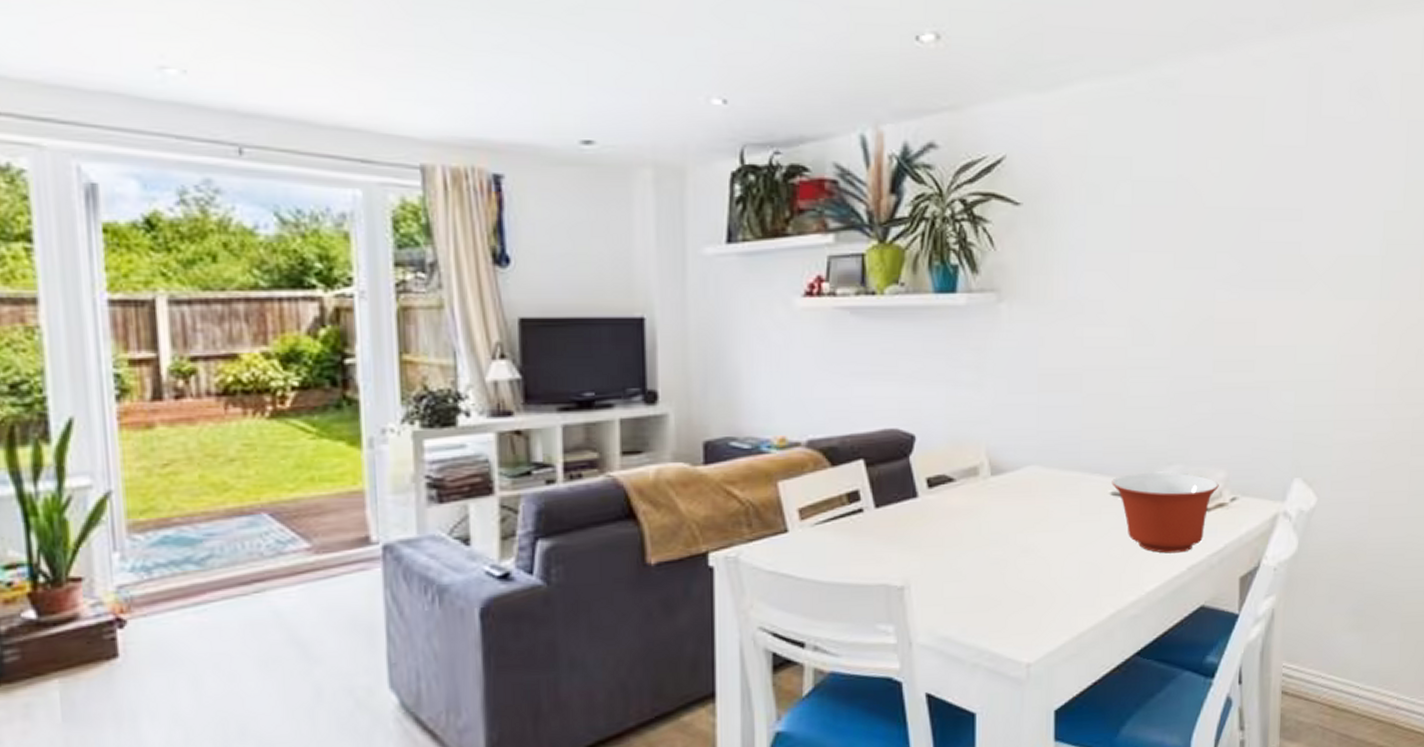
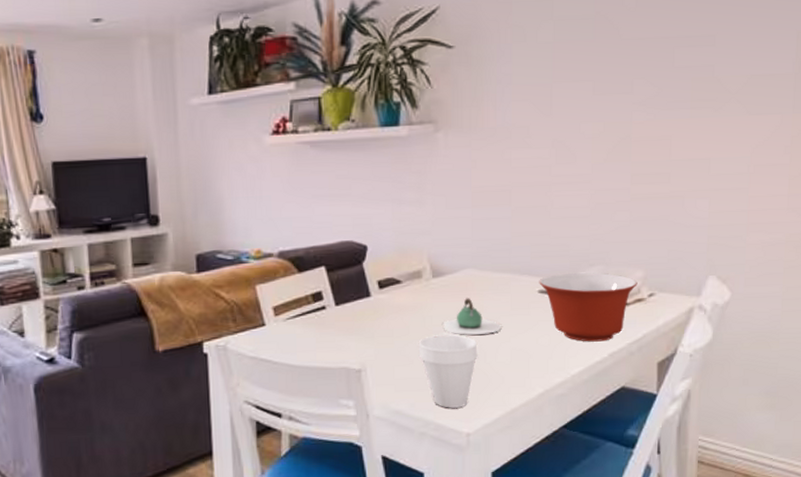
cup: none [973,544,1041,634] -> present [418,334,478,409]
teapot: none [1003,500,1068,545] -> present [444,298,501,335]

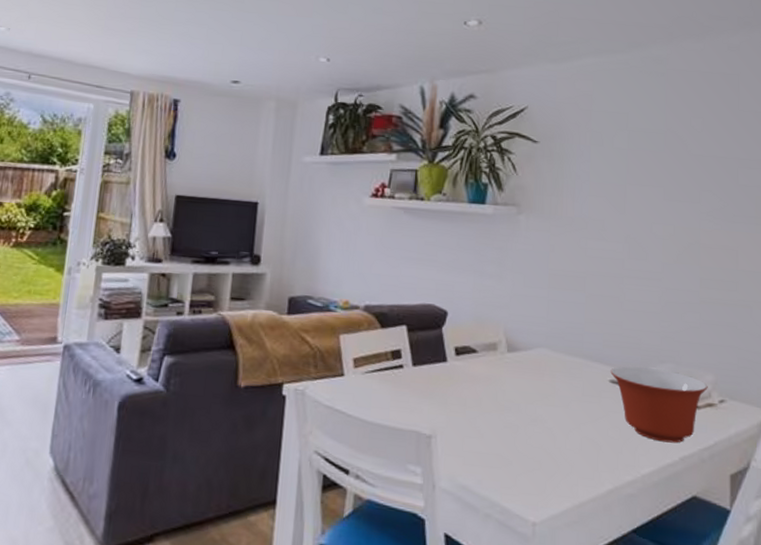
cup: present [418,334,478,409] -> none [489,410,548,493]
teapot: present [444,298,501,335] -> none [515,377,572,418]

